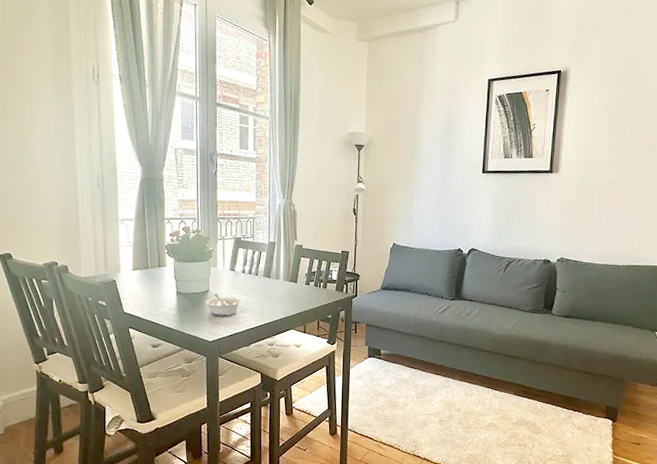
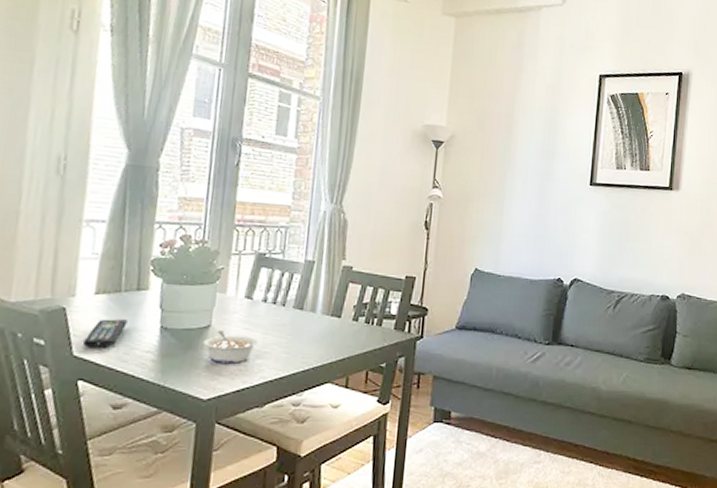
remote control: none [129,287,155,306] -> present [83,319,127,347]

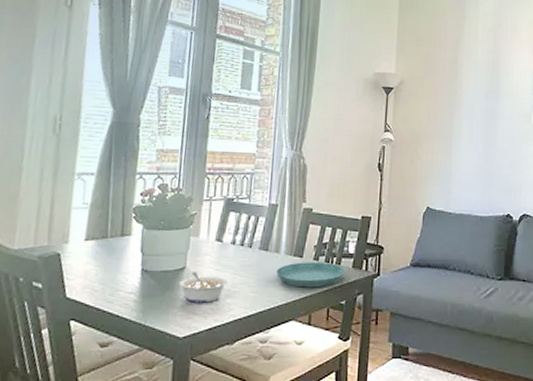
remote control: present [83,319,127,347] -> none [75,263,113,290]
saucer: none [312,322,387,350] -> present [276,262,346,288]

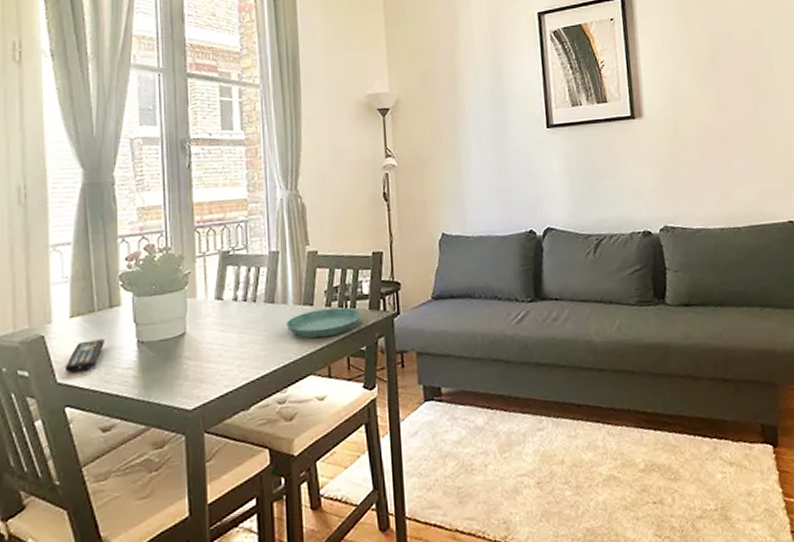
remote control: none [75,263,113,290] -> present [66,339,104,372]
legume: present [178,272,228,303] -> none [180,336,235,370]

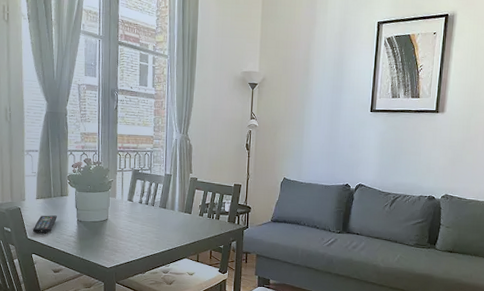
saucer: present [287,307,362,339] -> none [173,217,223,236]

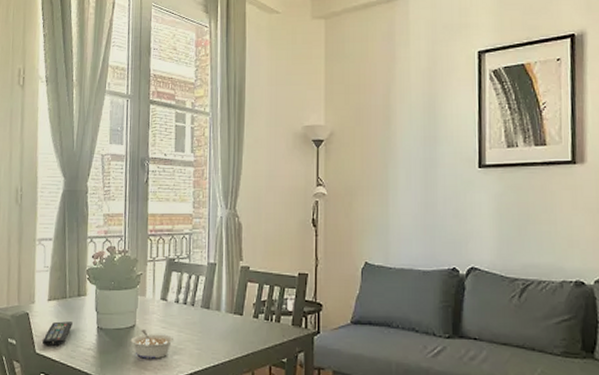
legume: none [104,222,139,244] -> present [130,329,175,359]

